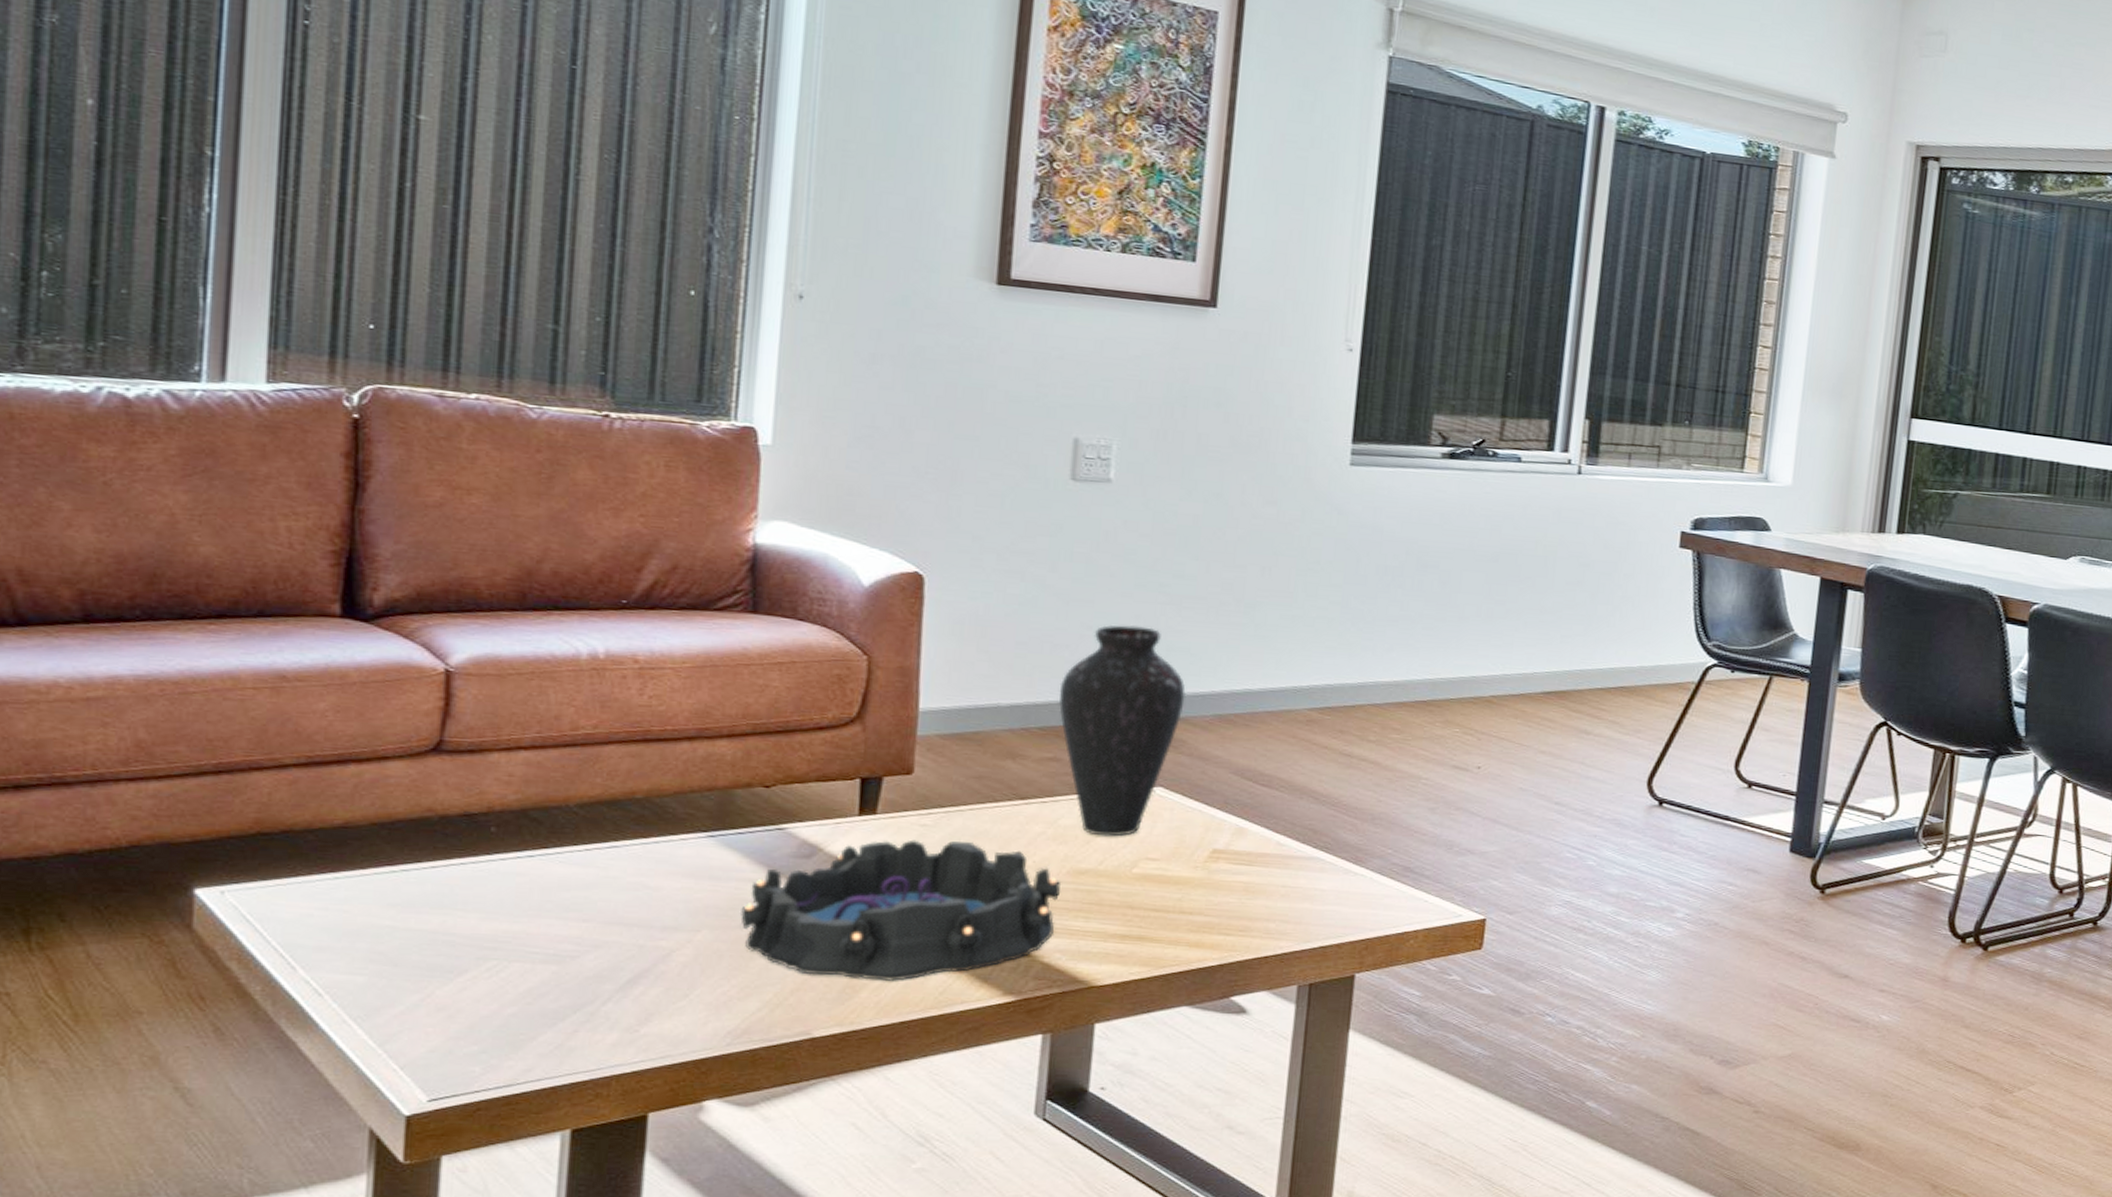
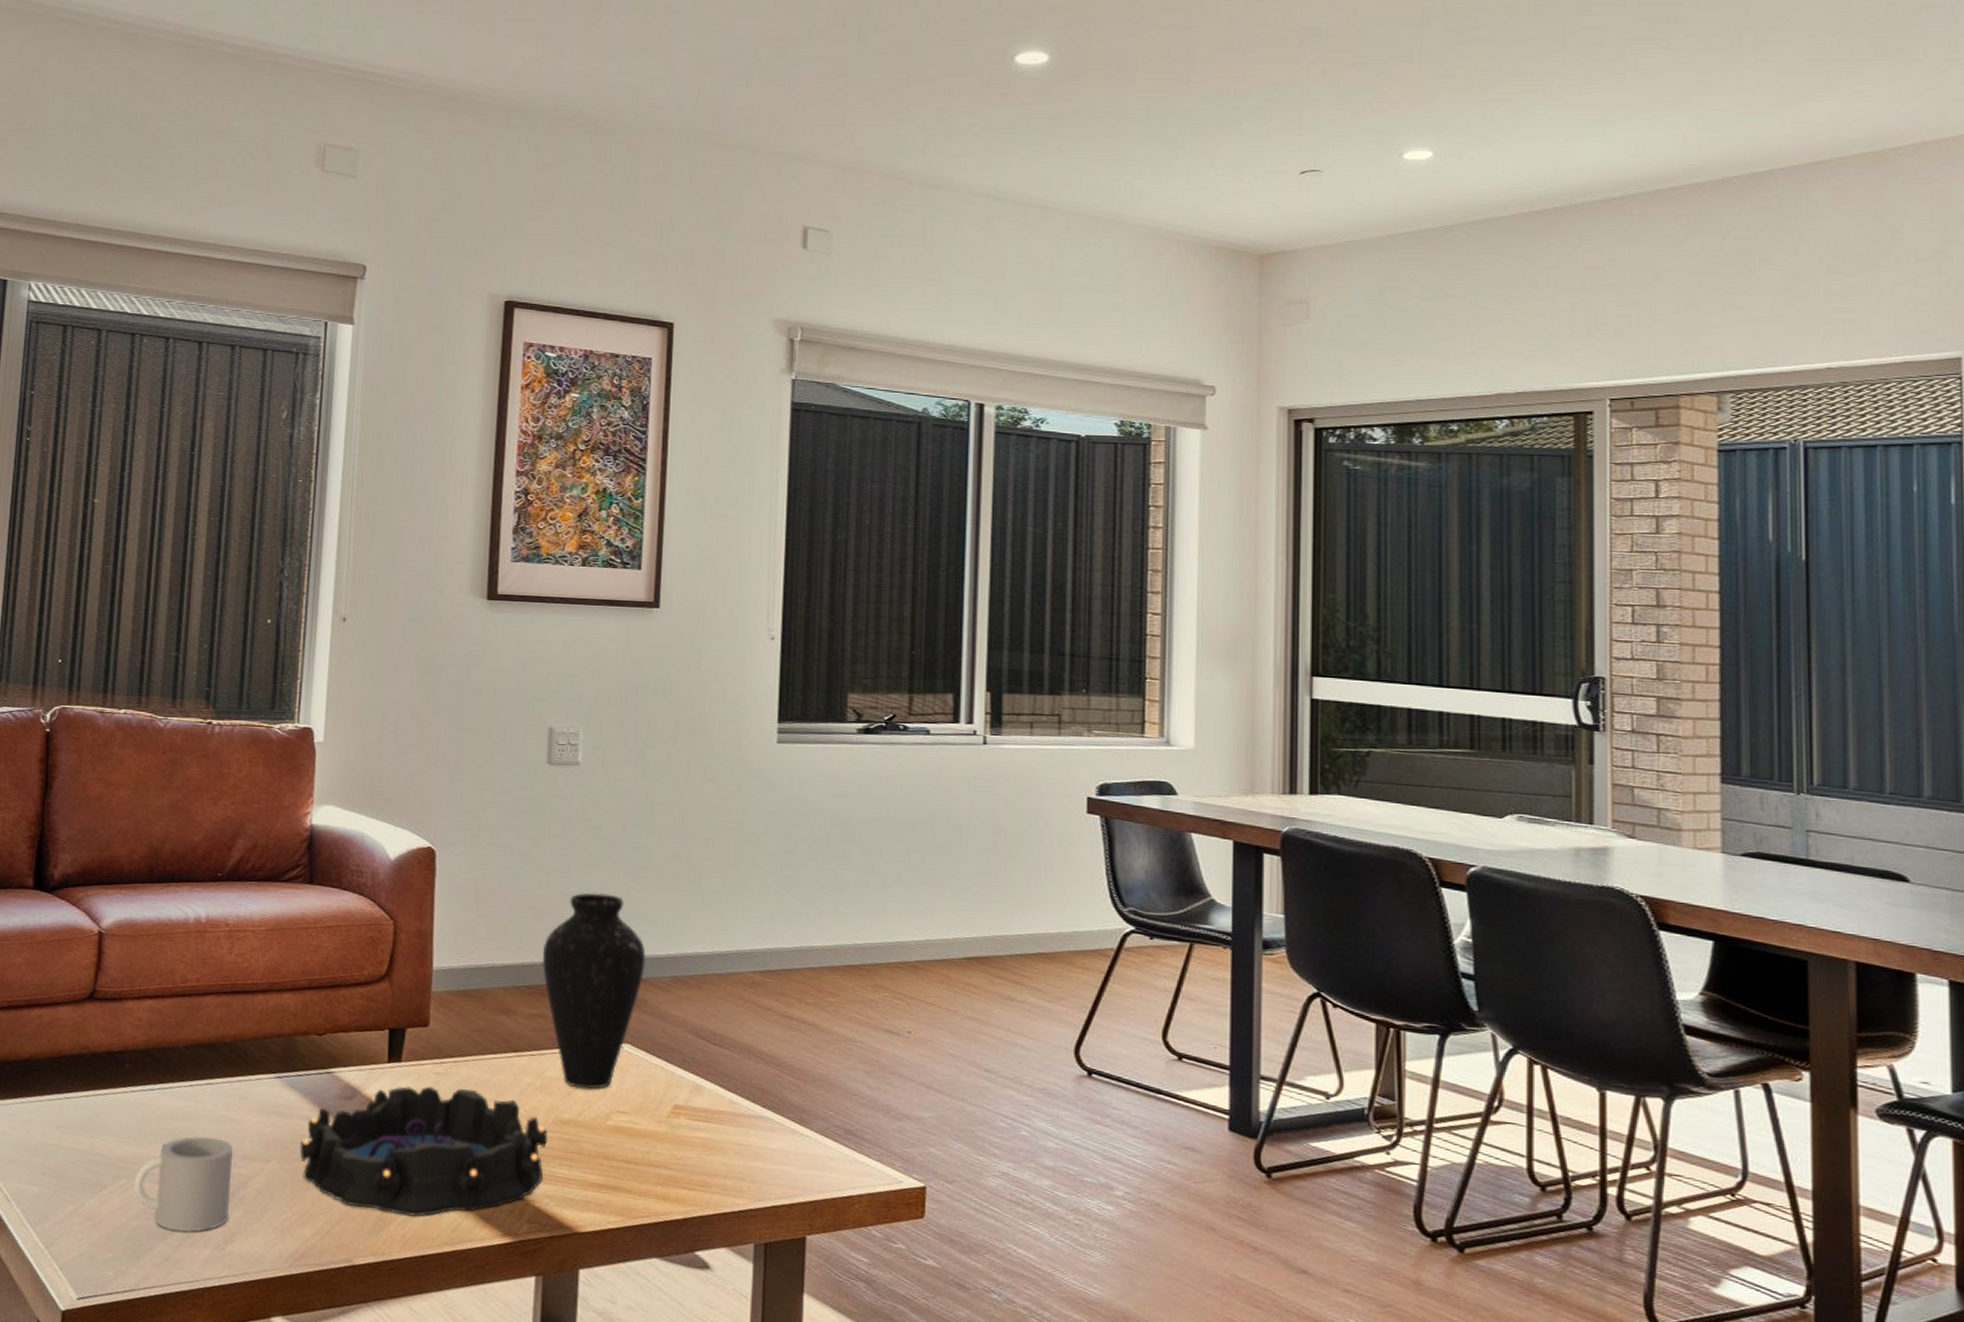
mug: none [507,906,649,1017] -> present [133,1135,234,1233]

